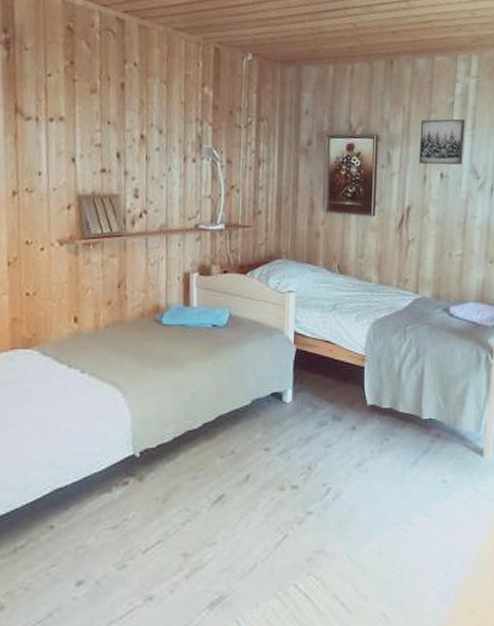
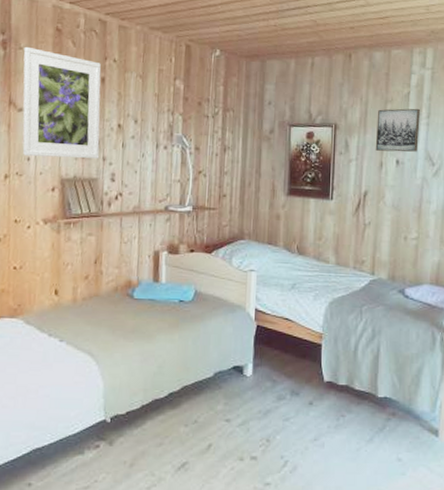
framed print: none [30,47,121,173] -> present [22,46,101,159]

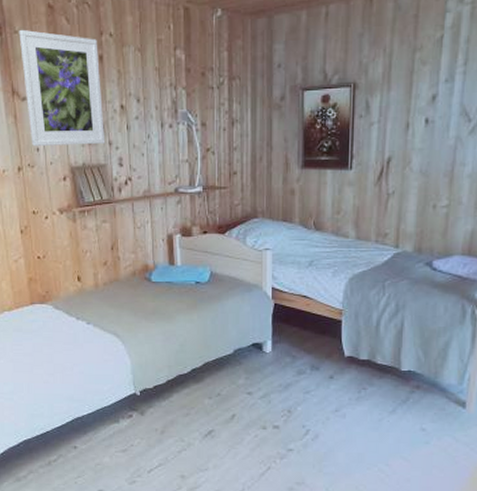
wall art: present [375,108,420,152] -> none [401,54,455,110]

